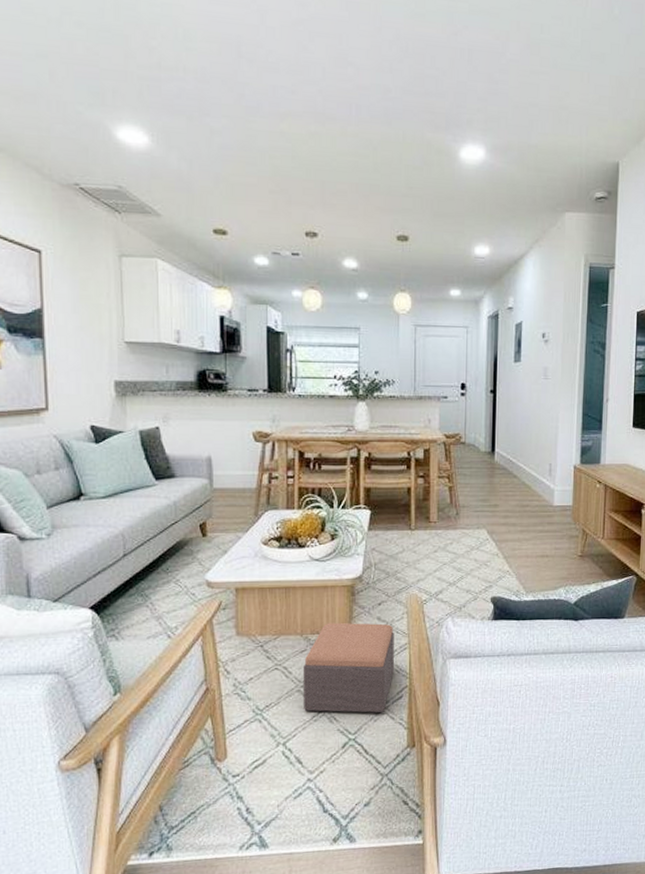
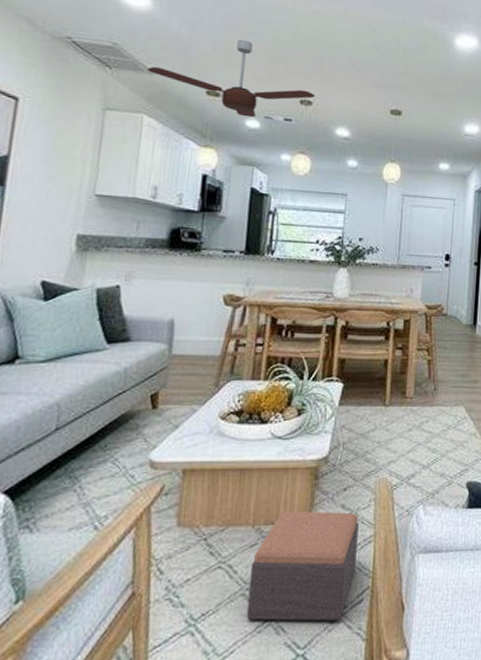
ceiling fan: none [154,171,320,255] -> present [147,39,315,118]

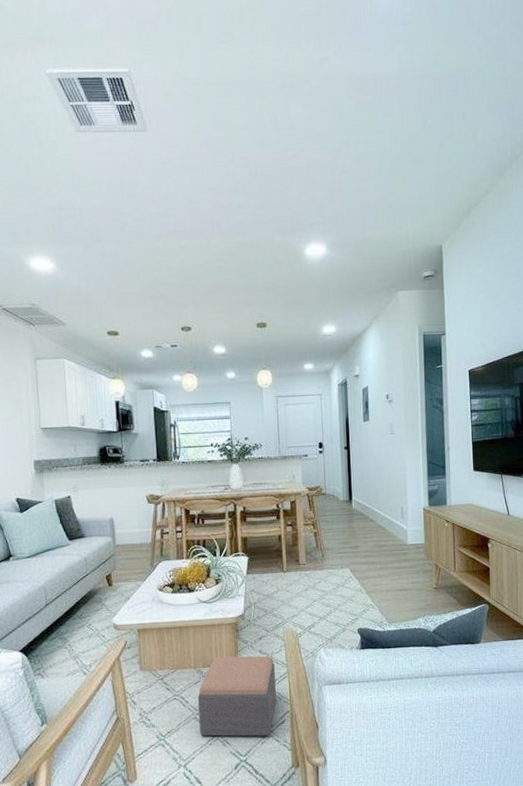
ceiling fan: present [147,39,315,118] -> none [60,283,193,349]

